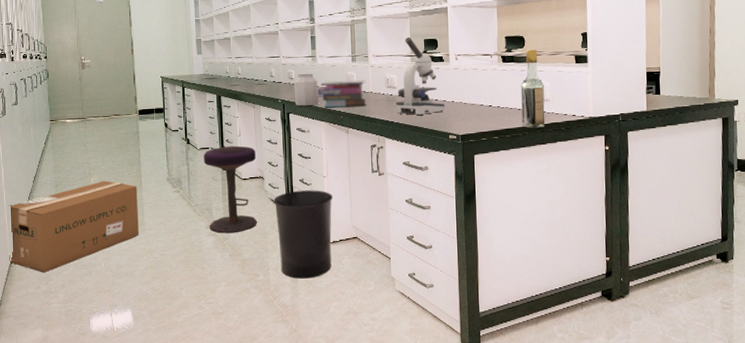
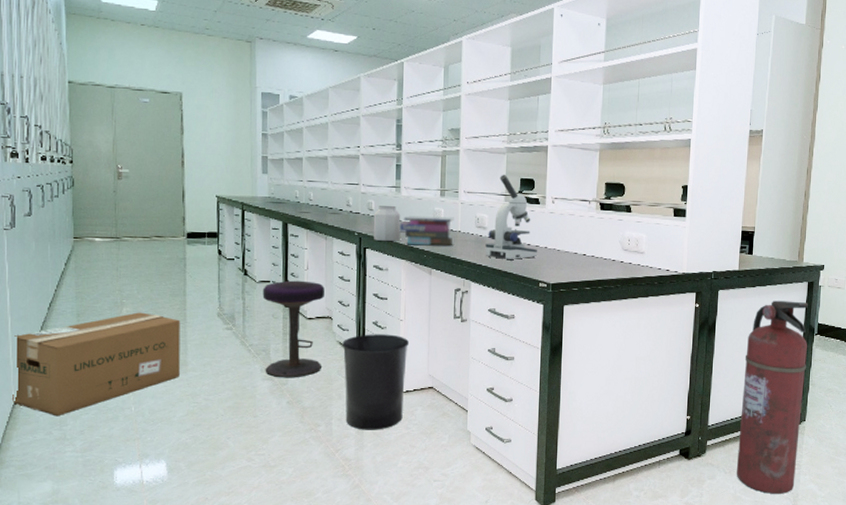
bottle: present [521,49,545,128] -> none [615,198,640,281]
fire extinguisher: none [661,138,729,335] -> present [736,301,808,494]

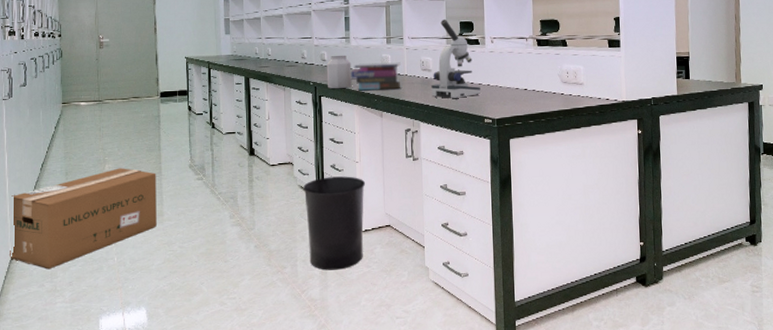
stool: present [262,280,324,378] -> none [229,130,285,223]
fire extinguisher: present [736,301,808,494] -> none [692,122,758,319]

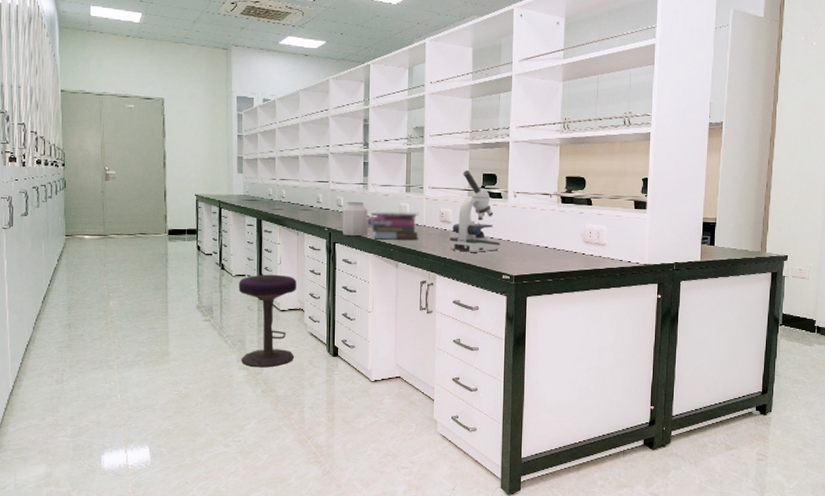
box: present [10,168,157,270] -> none [10,305,163,403]
stool: none [229,130,285,223] -> present [238,274,296,368]
waste bin: present [303,176,365,270] -> none [313,325,377,418]

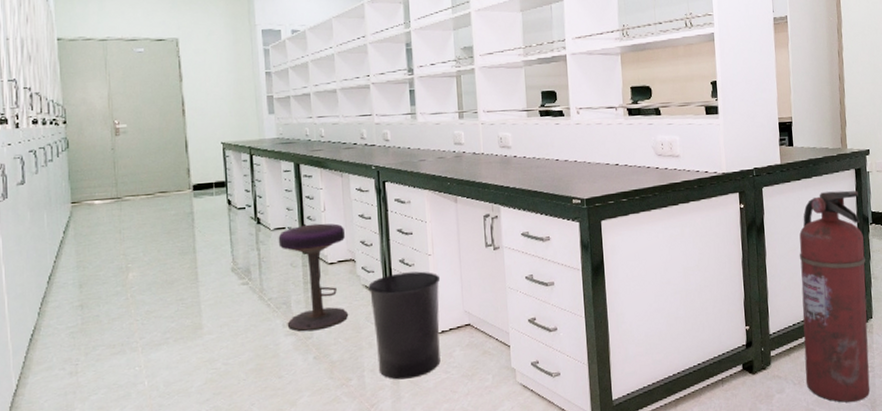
waste bin: none [313,325,377,418] -> present [368,271,441,380]
jar: present [342,201,368,237] -> none [390,133,421,173]
books: present [367,211,419,240] -> none [418,139,476,174]
microscope: present [449,169,500,253] -> none [511,88,567,179]
fire extinguisher: none [701,291,772,485] -> present [799,190,870,403]

